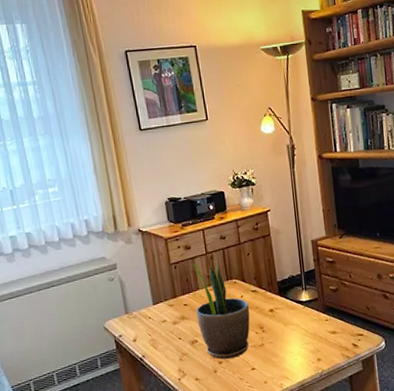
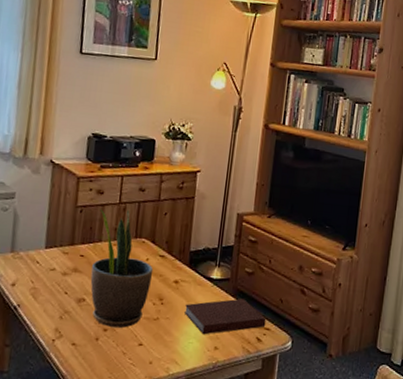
notebook: none [284,313,358,351] -> present [184,298,267,335]

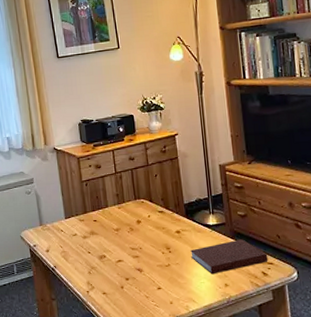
potted plant: present [90,209,154,328] -> none [101,177,157,276]

